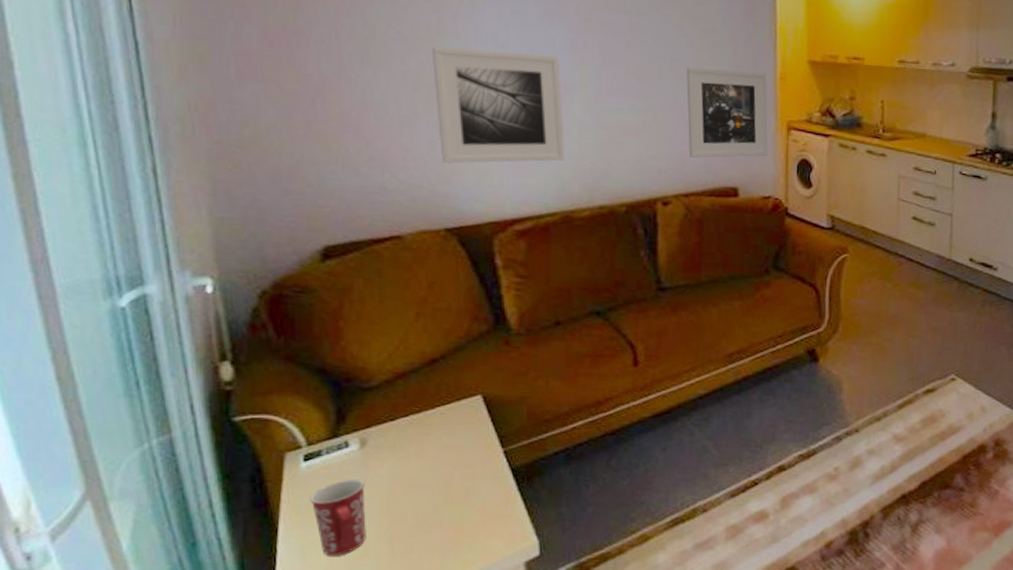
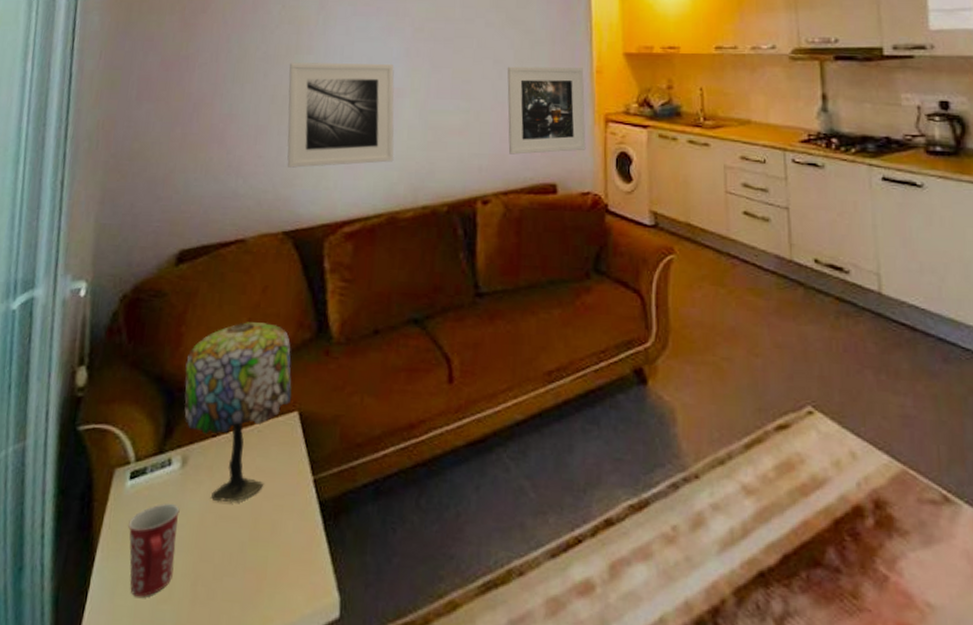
table lamp: none [350,316,473,475] -> present [184,322,292,503]

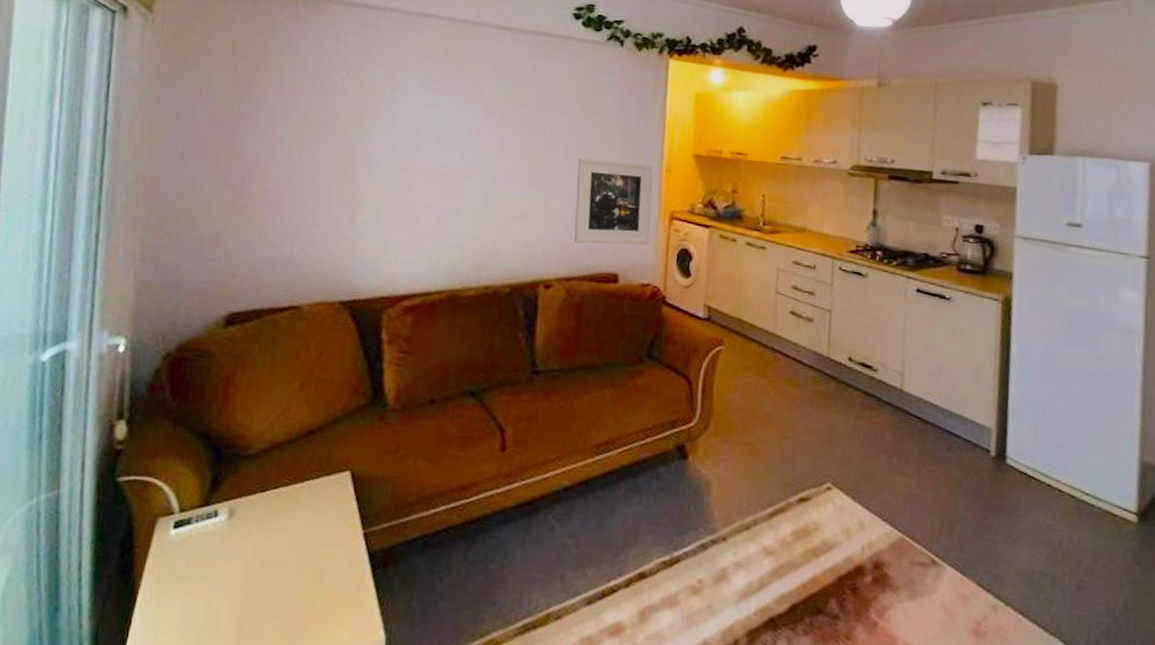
mug: present [128,504,180,597] -> none [172,551,226,635]
table lamp: present [184,322,292,503] -> none [232,386,345,552]
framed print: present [287,62,394,168] -> none [346,132,463,241]

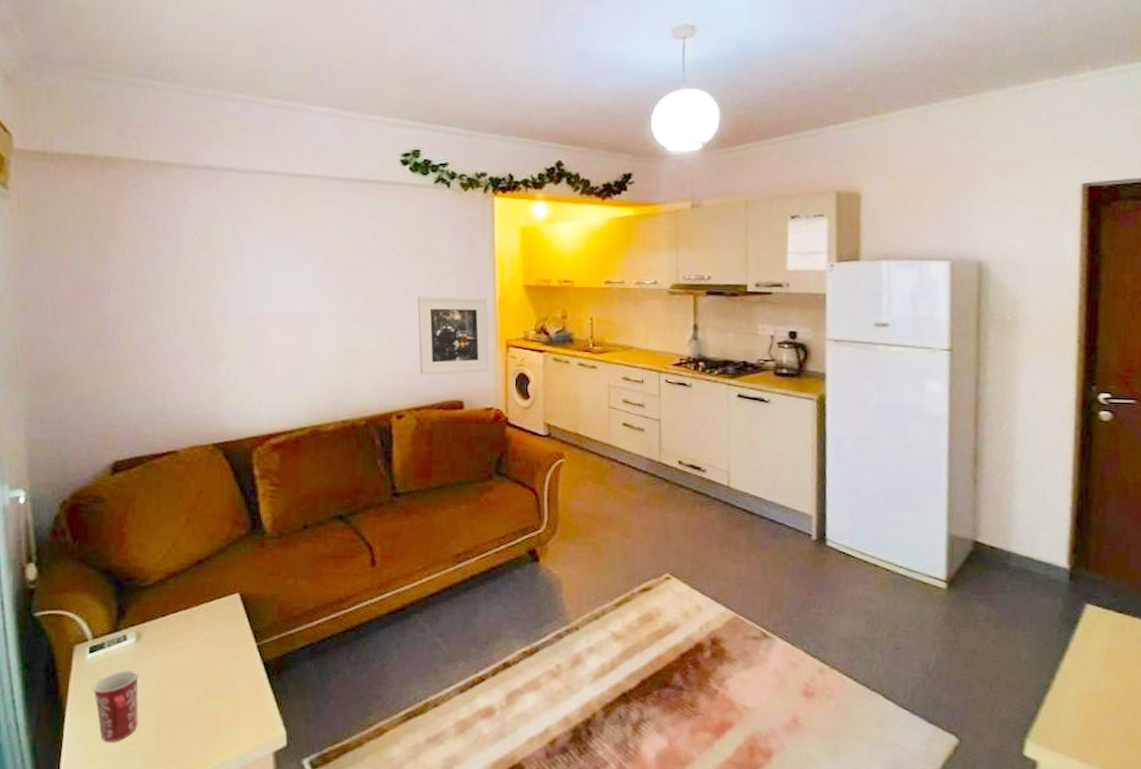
mug: none [172,551,226,635] -> present [93,671,139,742]

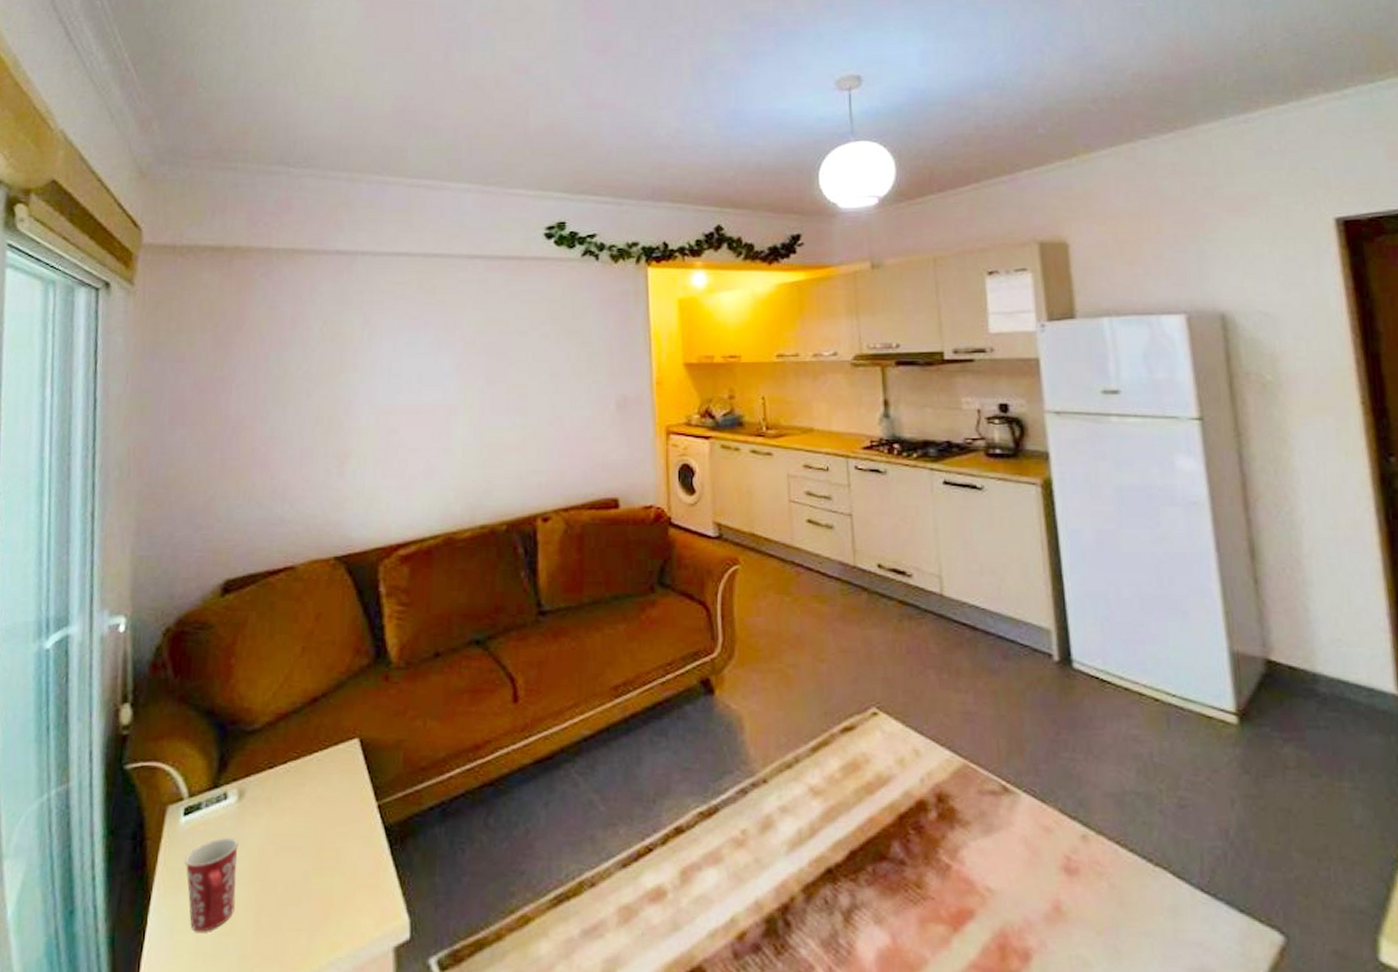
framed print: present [417,295,489,375] -> none [564,380,647,470]

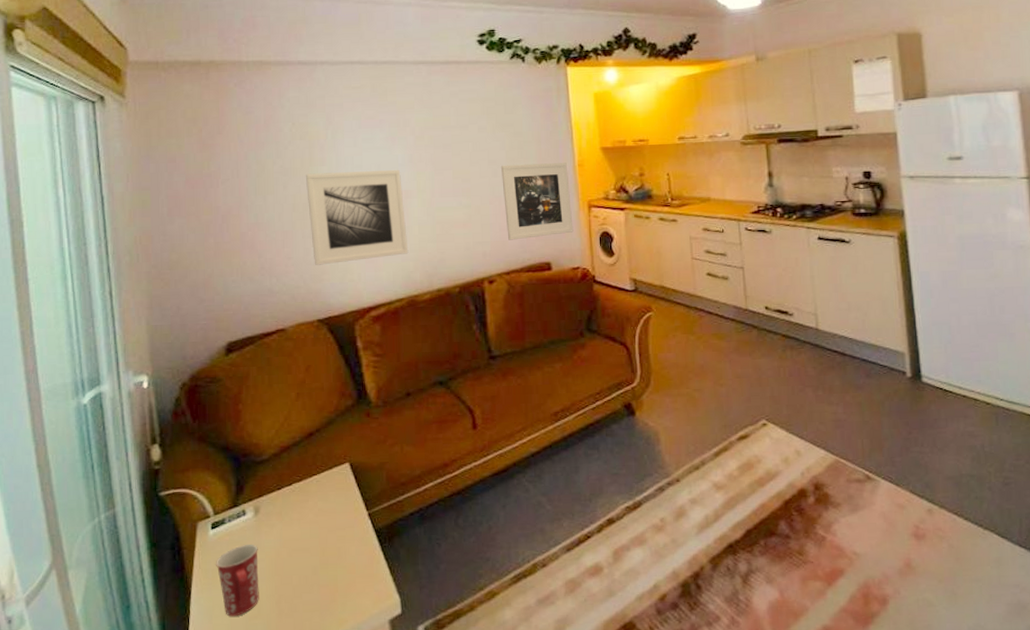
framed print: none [333,381,449,491] -> present [305,170,409,265]
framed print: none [564,380,647,470] -> present [500,163,574,240]

